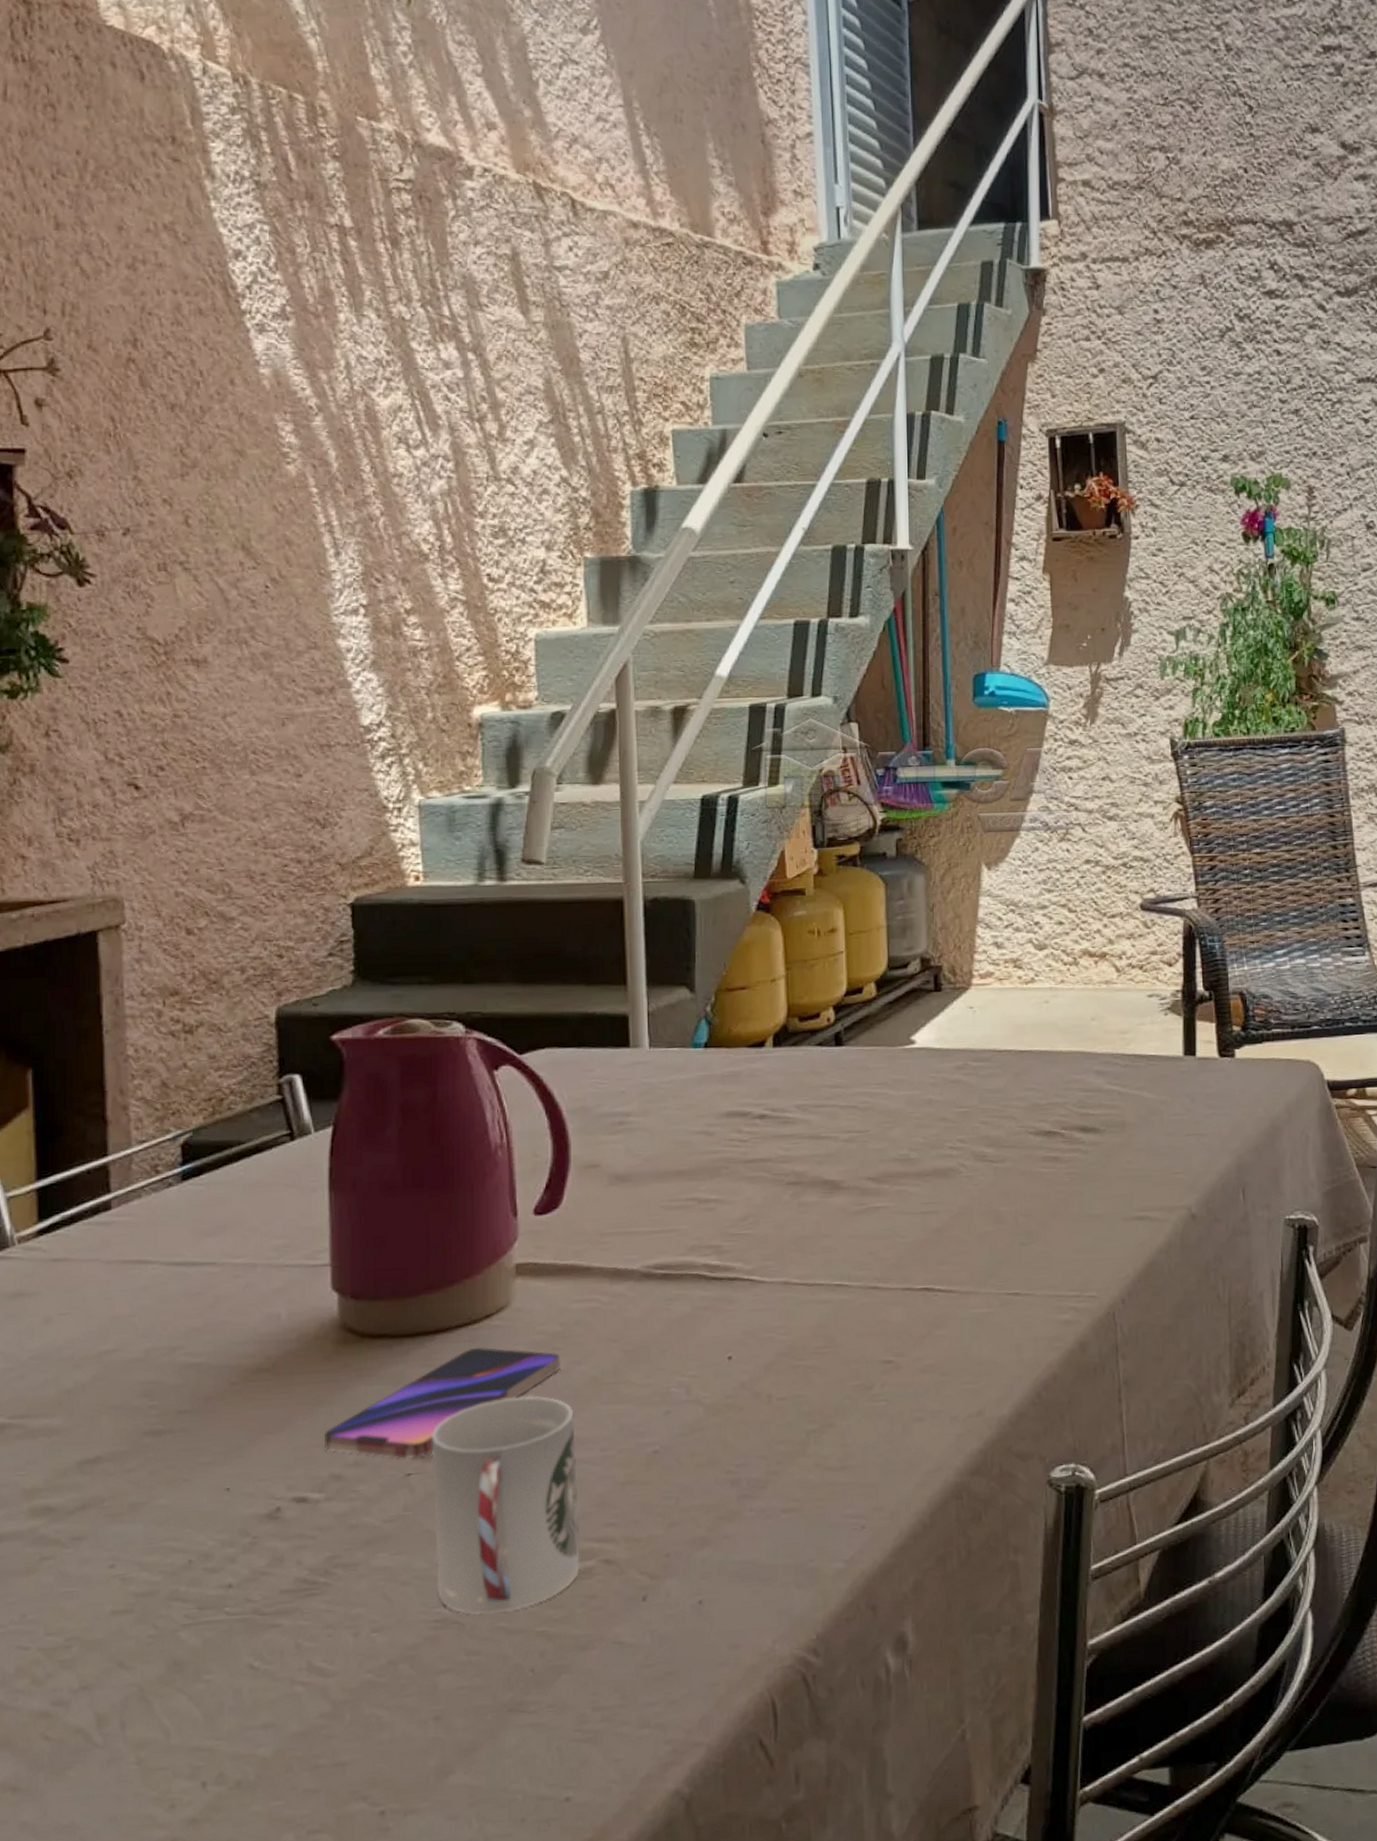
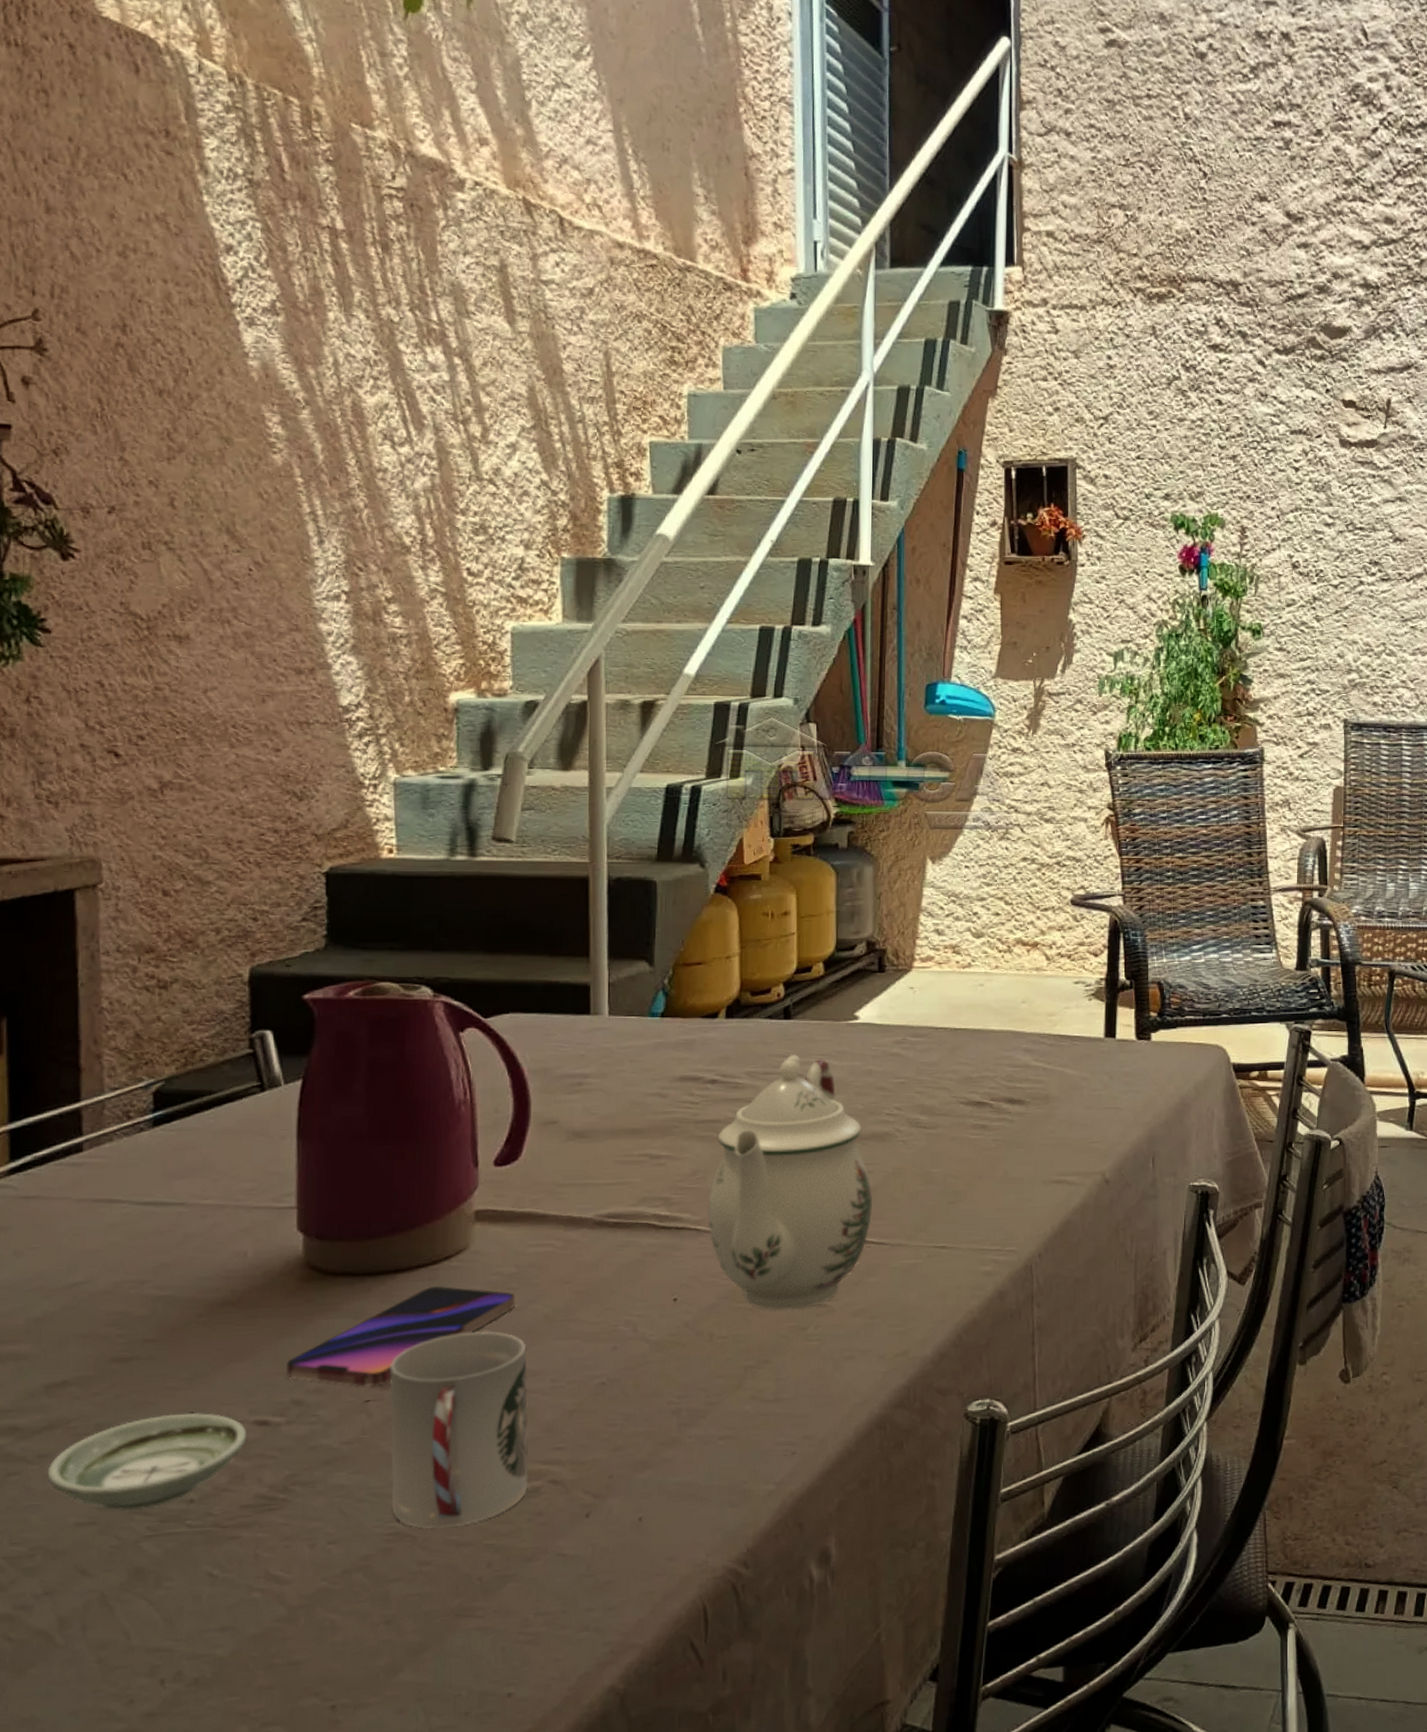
saucer: none [82,1489,286,1597] -> present [47,1412,247,1511]
teapot: none [760,1083,939,1369] -> present [707,1054,873,1311]

